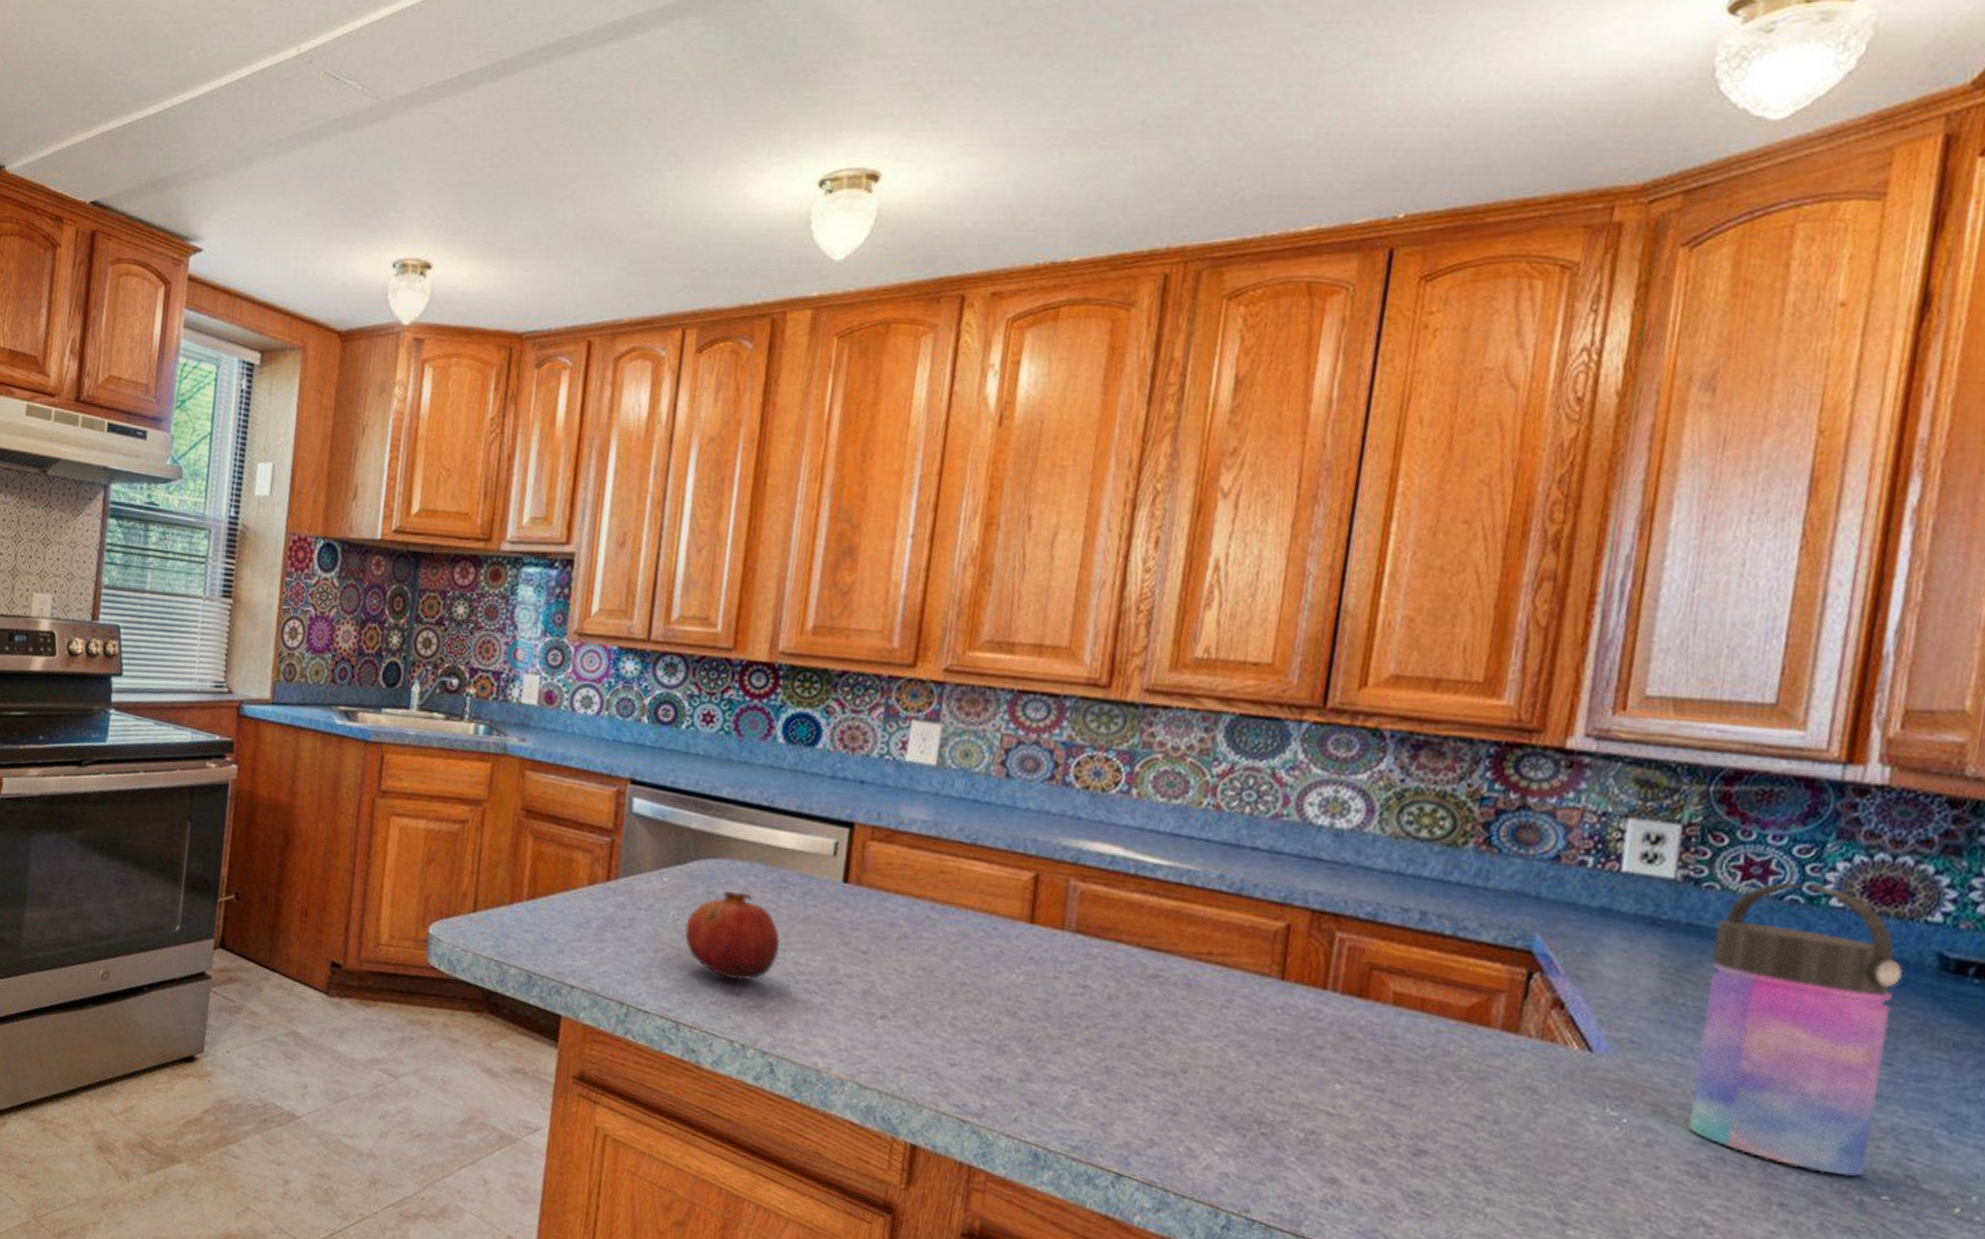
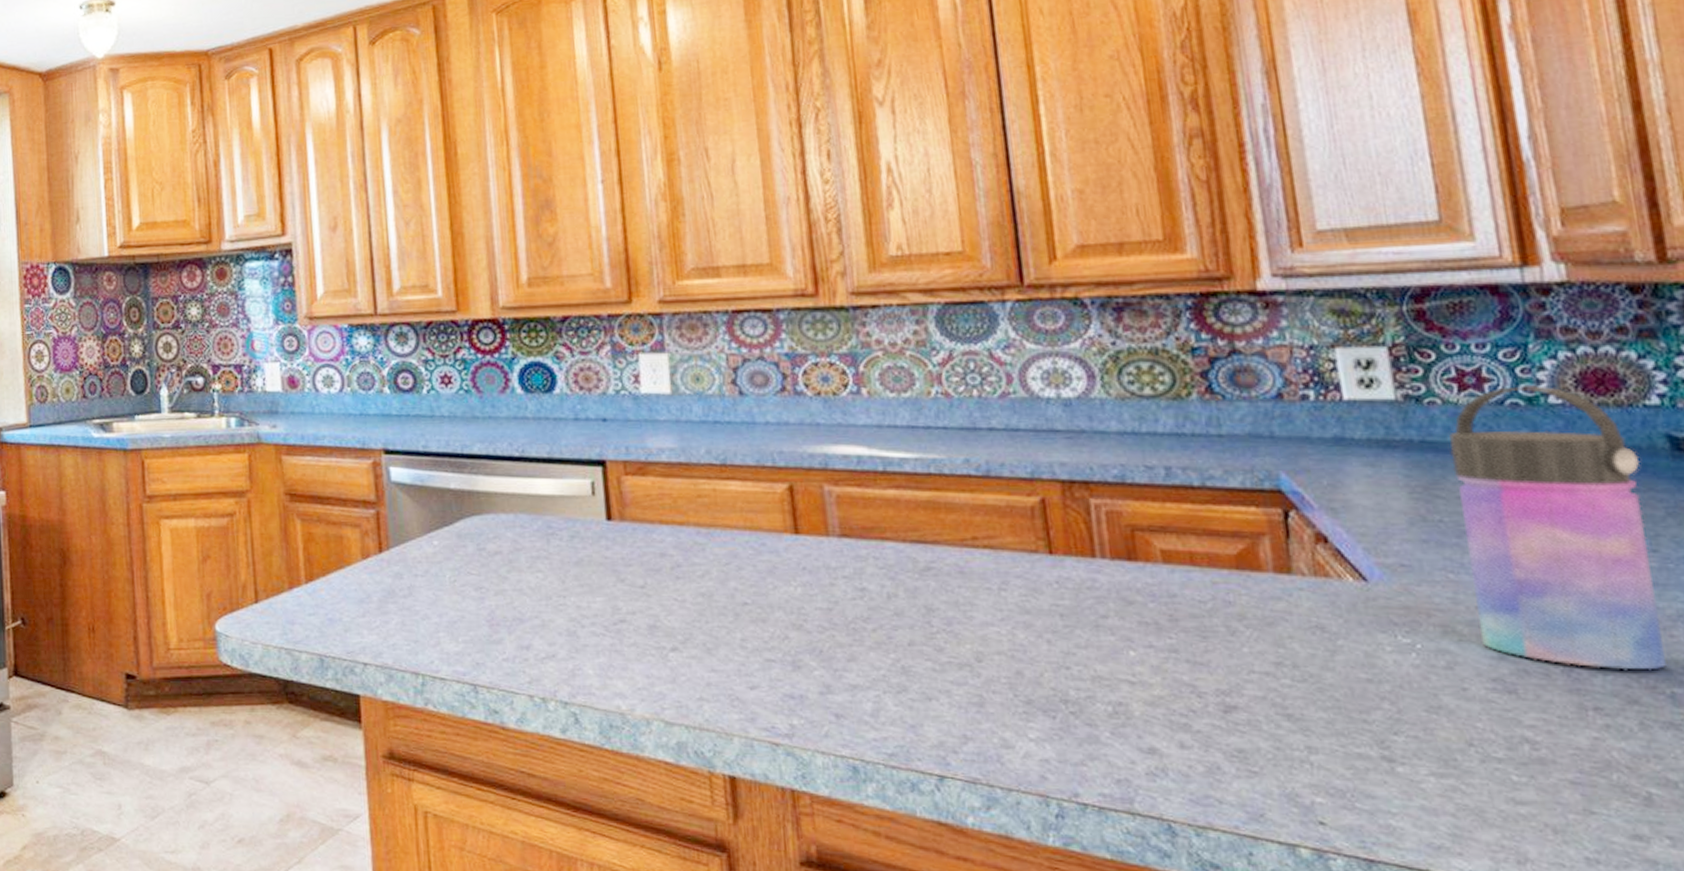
fruit: present [684,891,781,980] -> none [464,545,560,632]

